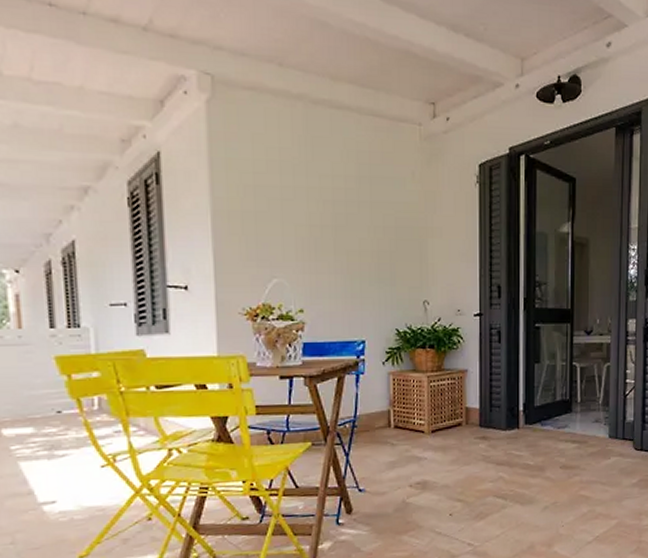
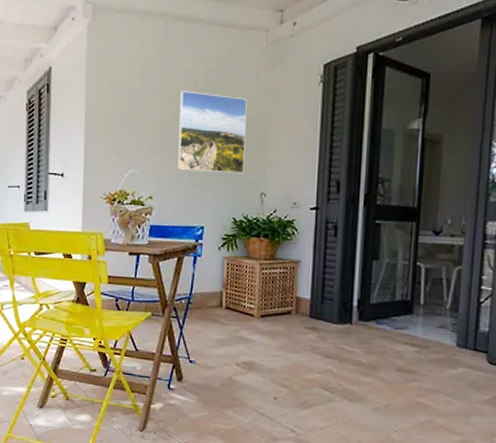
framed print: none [328,187,405,281] -> present [177,90,247,174]

